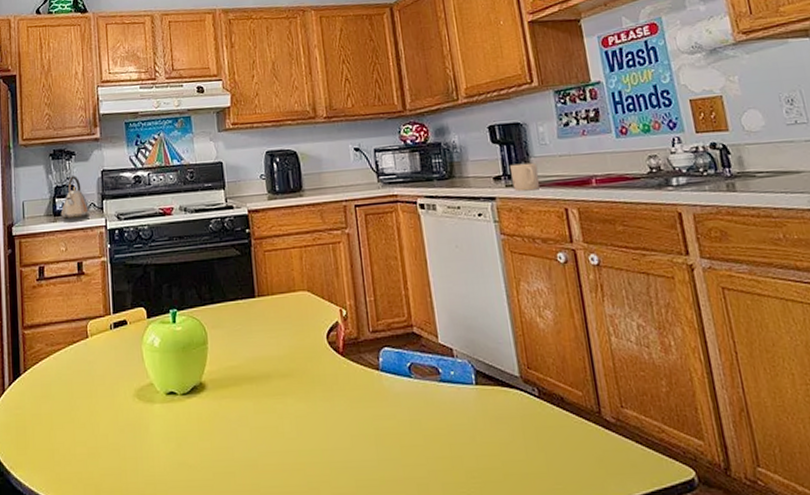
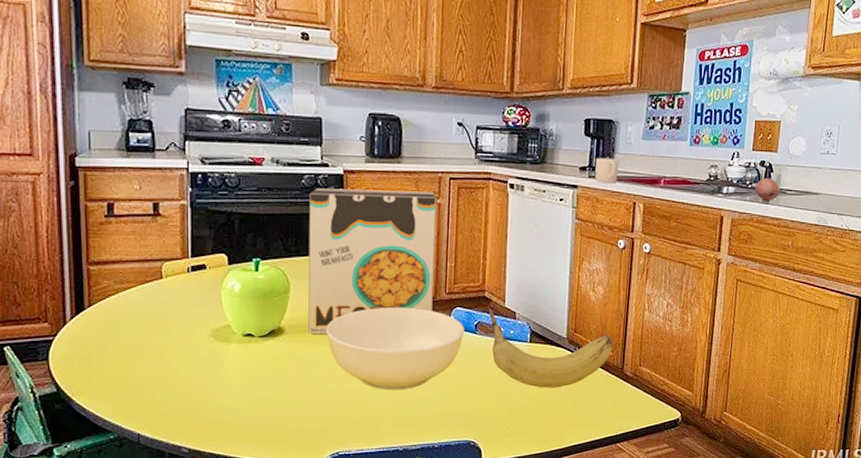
kettle: present [60,175,91,223] -> none [135,110,170,161]
cereal box: none [218,222,359,388] -> present [308,188,438,334]
bowl: none [247,351,398,452] -> present [325,307,465,390]
fruit: none [420,345,581,442] -> present [488,308,613,388]
fruit: none [711,161,748,188] -> present [754,177,781,201]

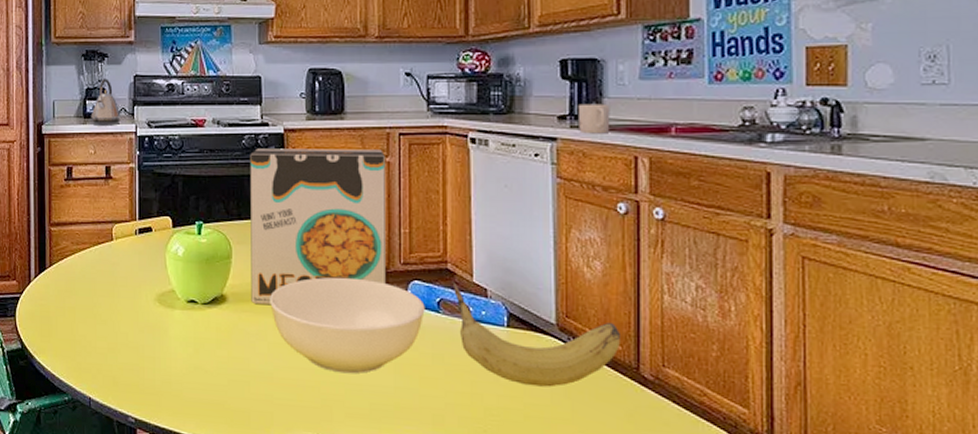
kettle: none [135,110,170,161] -> present [91,79,121,126]
fruit: present [754,177,781,201] -> none [816,120,859,151]

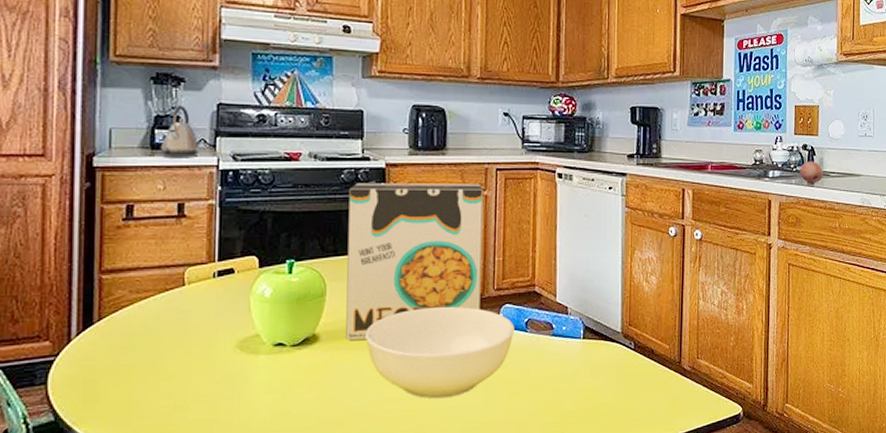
fruit: present [452,282,622,387] -> none [539,303,669,388]
mug: present [577,103,610,134] -> none [642,145,667,170]
fruit: none [816,120,859,151] -> present [799,161,824,183]

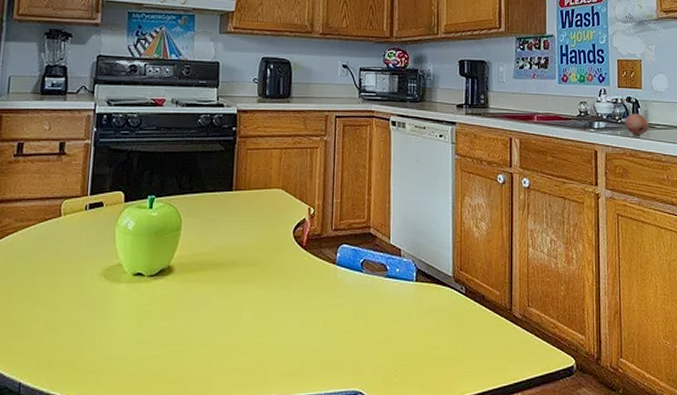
kettle: present [160,106,200,158] -> none [48,57,81,103]
cereal box: present [346,183,484,340] -> none [197,127,324,273]
bowl: present [364,306,515,399] -> none [213,244,351,334]

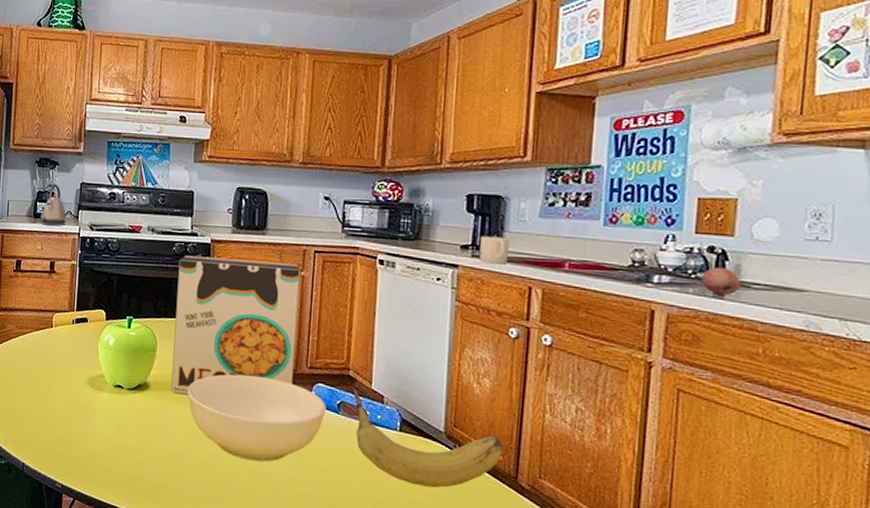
kettle: none [48,57,81,103] -> present [40,184,67,226]
cereal box: none [197,127,324,273] -> present [171,255,302,394]
bowl: none [213,244,351,334] -> present [186,374,327,462]
fruit: none [374,244,500,331] -> present [352,387,504,488]
mug: none [471,95,494,120] -> present [479,235,510,265]

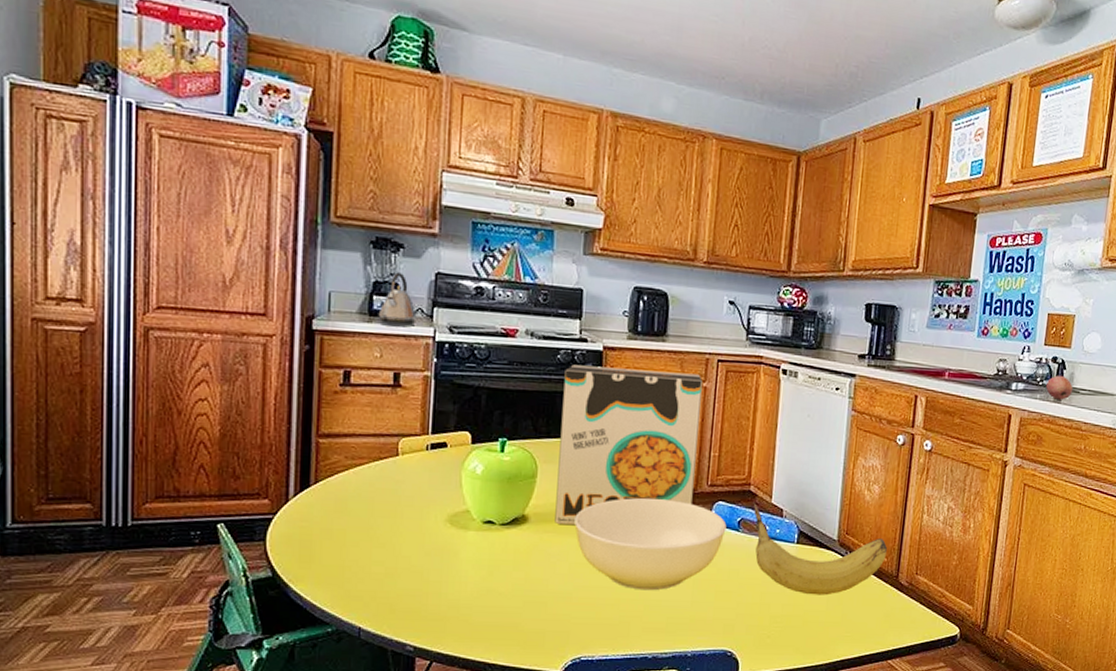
mug: present [479,235,510,265] -> none [874,345,902,374]

